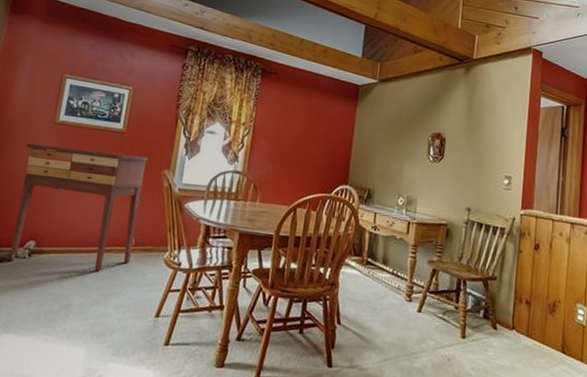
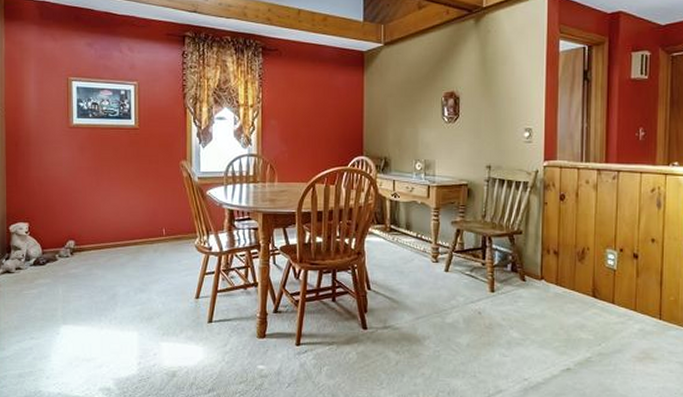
console table: present [9,143,148,272] -> none [48,149,164,263]

